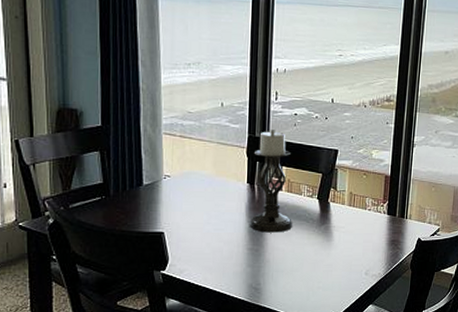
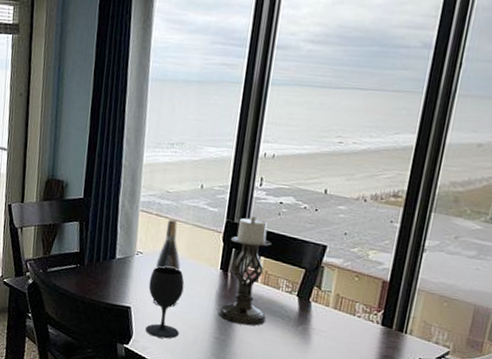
wine glass: none [180,187,215,258] -> present [145,266,185,339]
wine bottle: none [184,140,209,226] -> present [153,220,180,307]

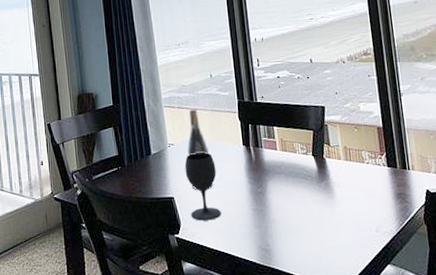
candle holder: present [219,215,271,326] -> none [246,92,293,193]

